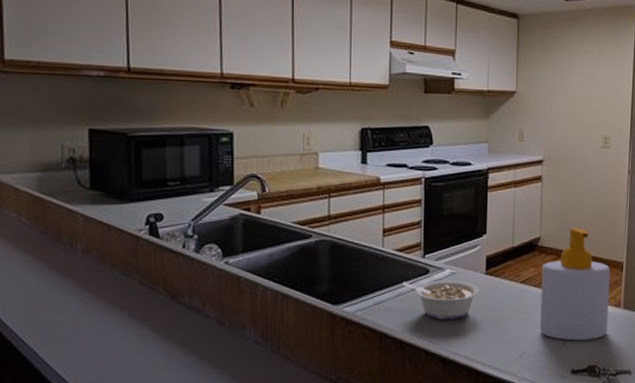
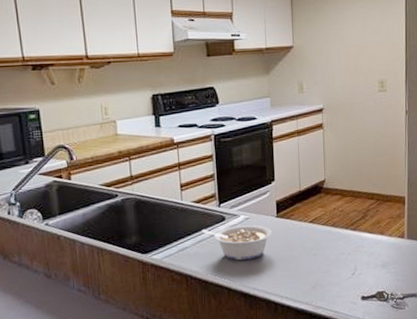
soap bottle: present [540,227,610,341] -> none [328,168,394,271]

